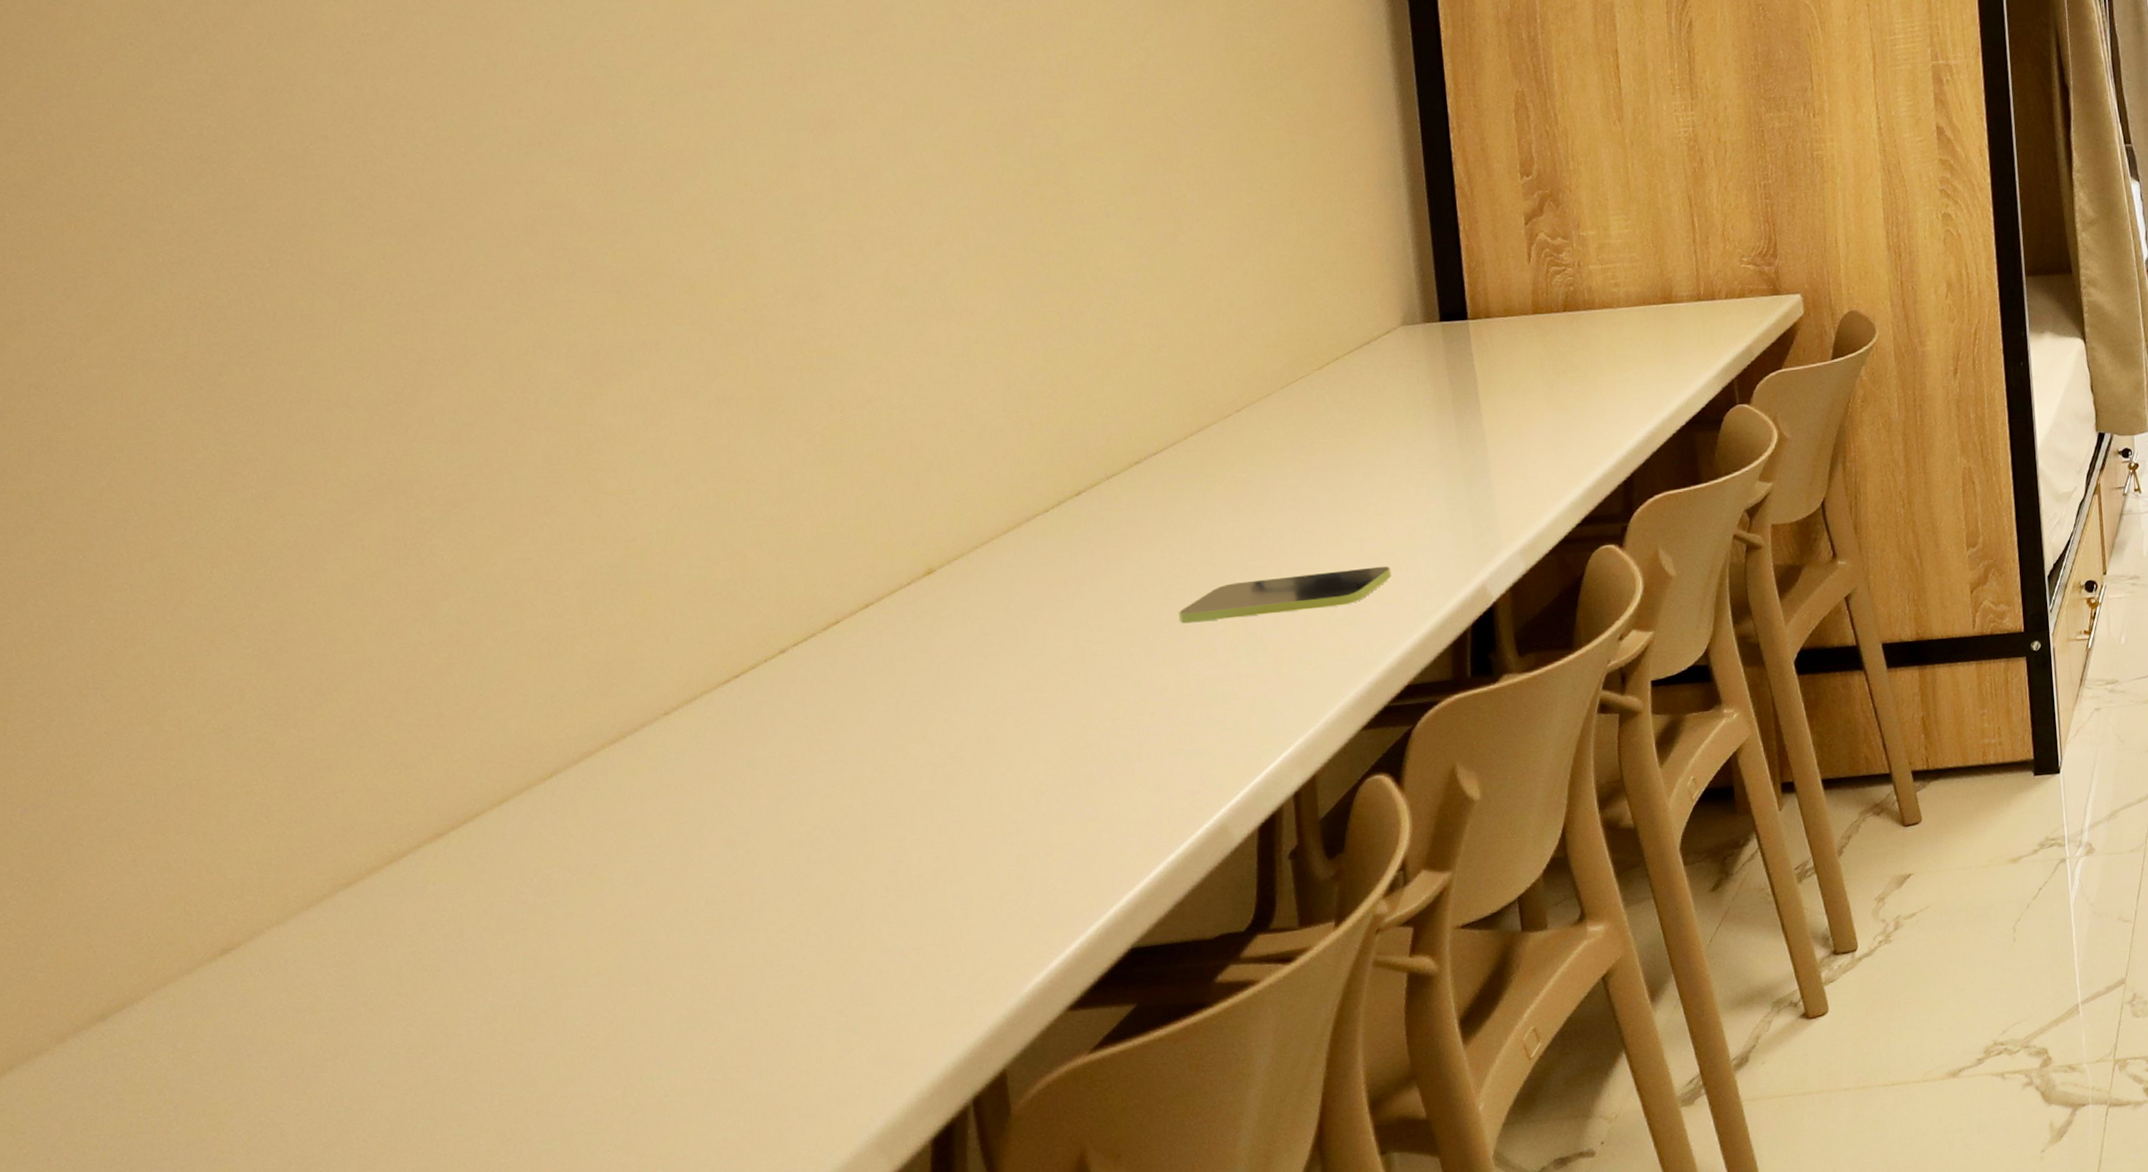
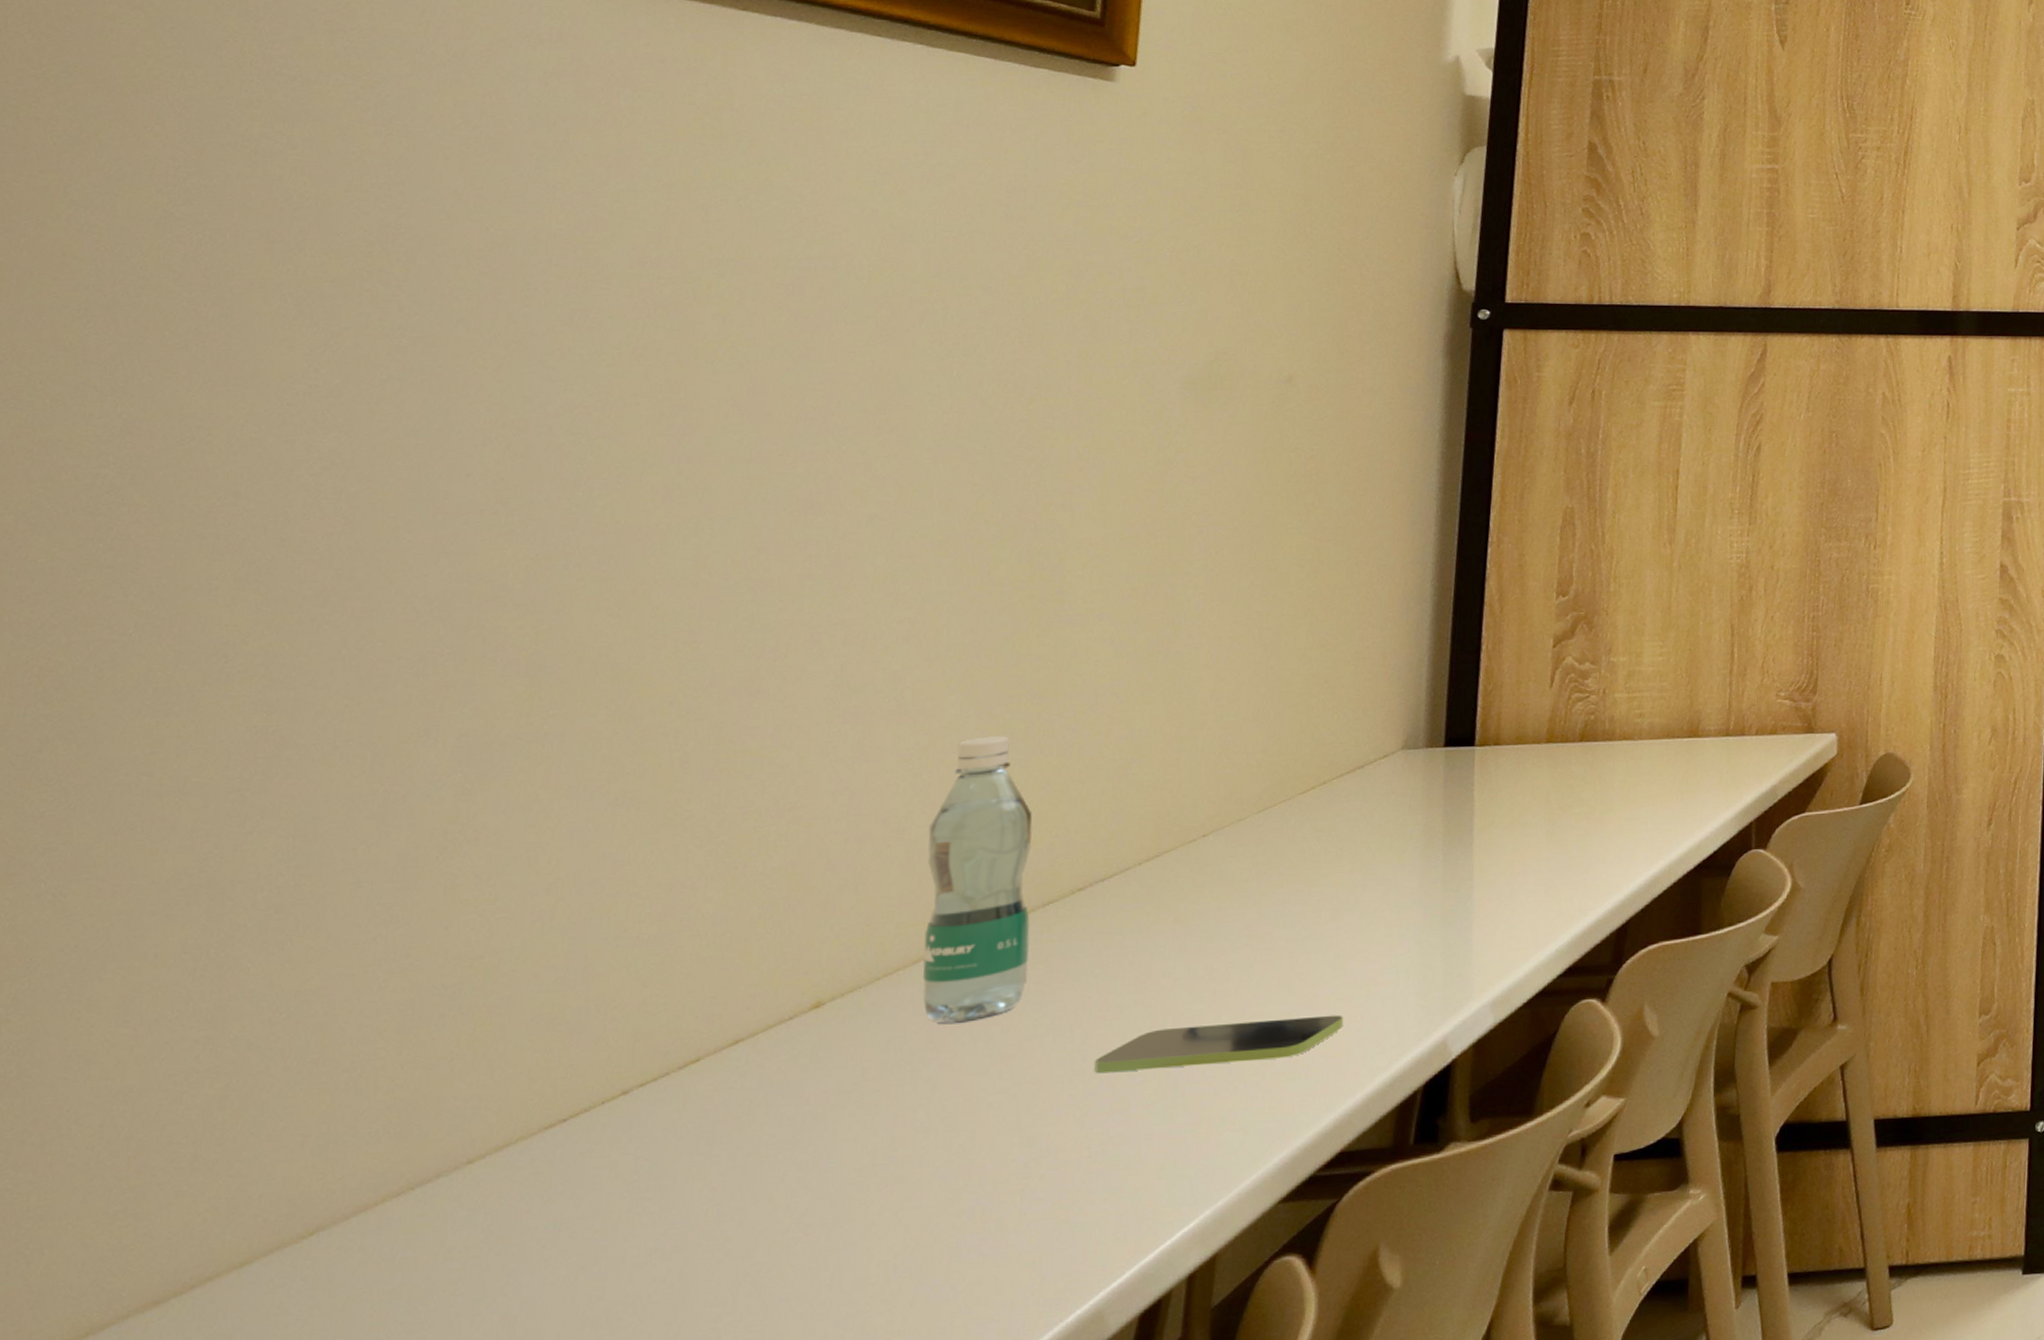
bottle: none [993,328,1106,584] -> present [922,736,1033,1024]

